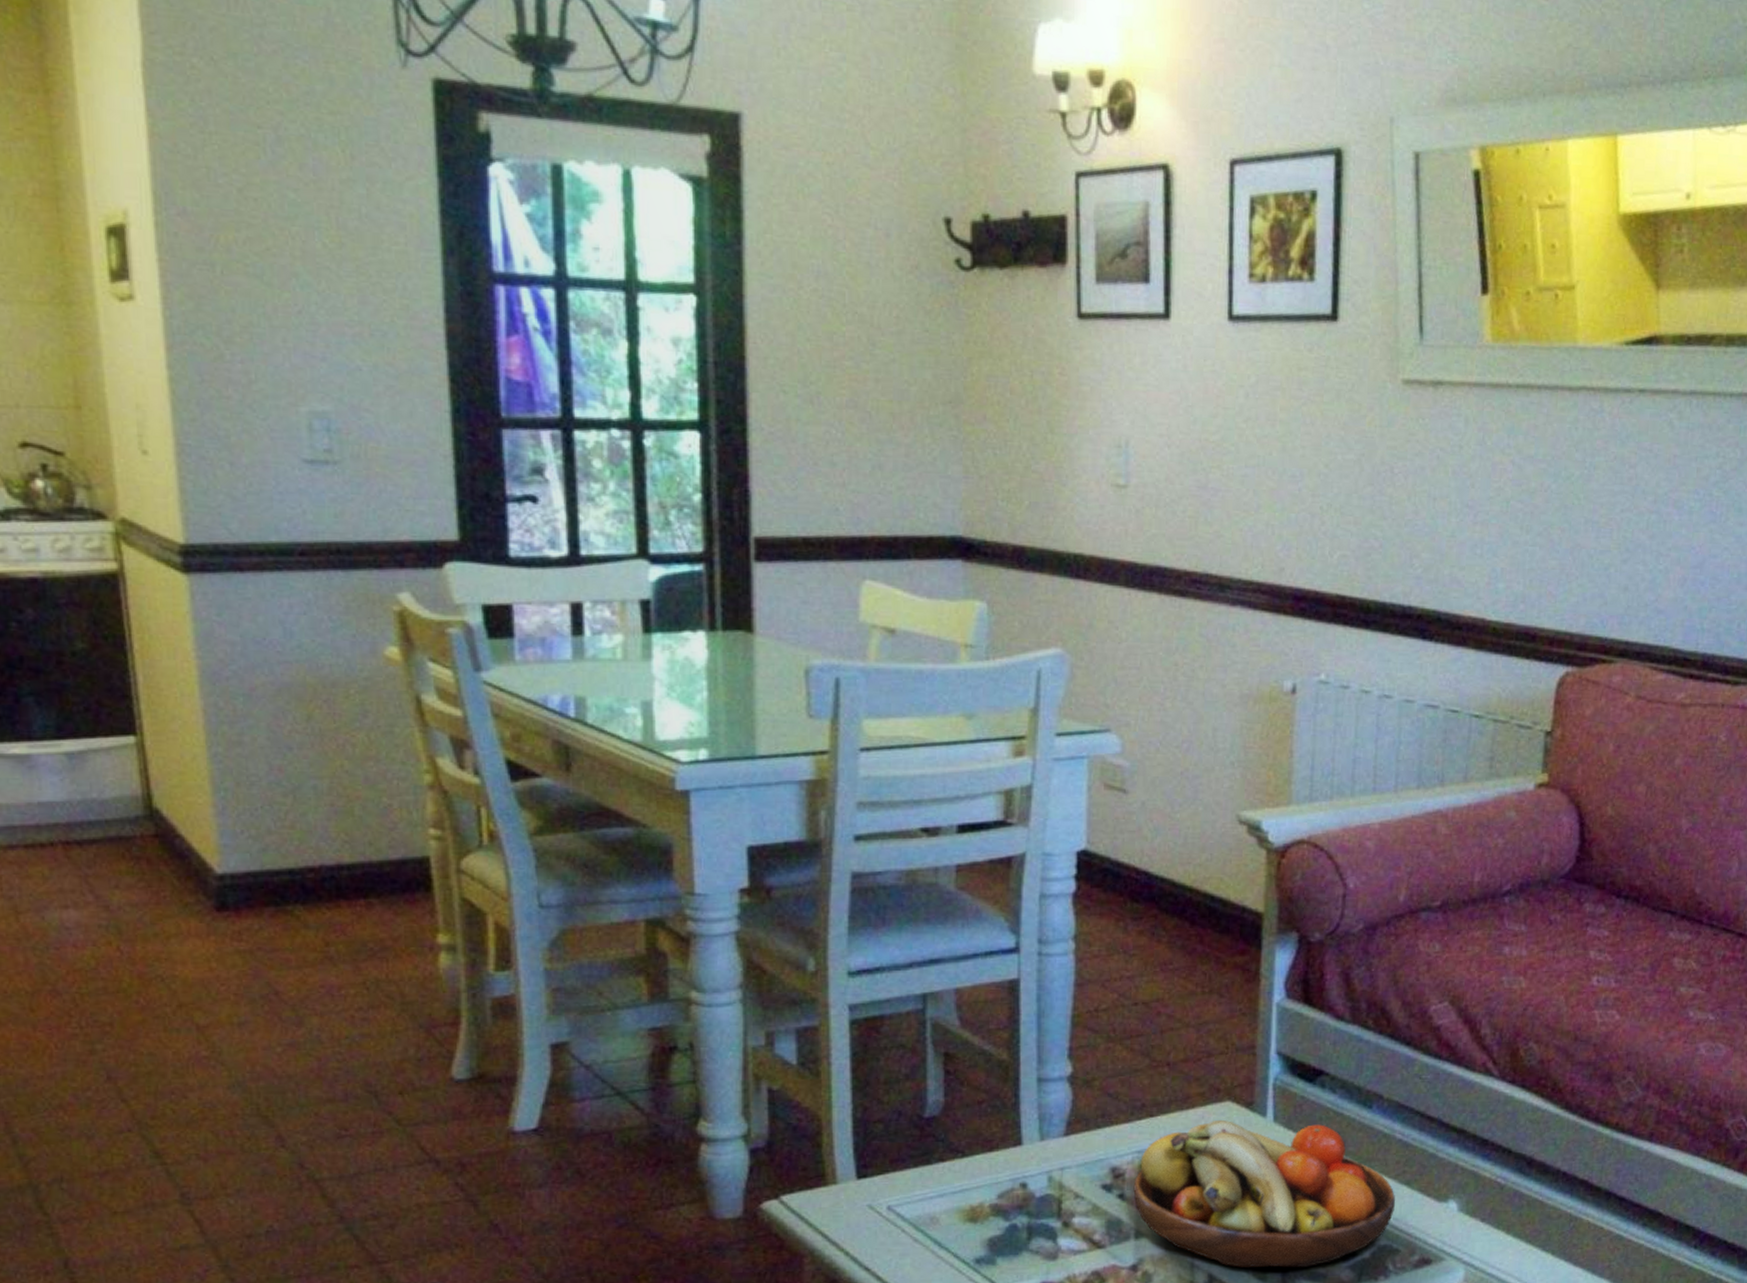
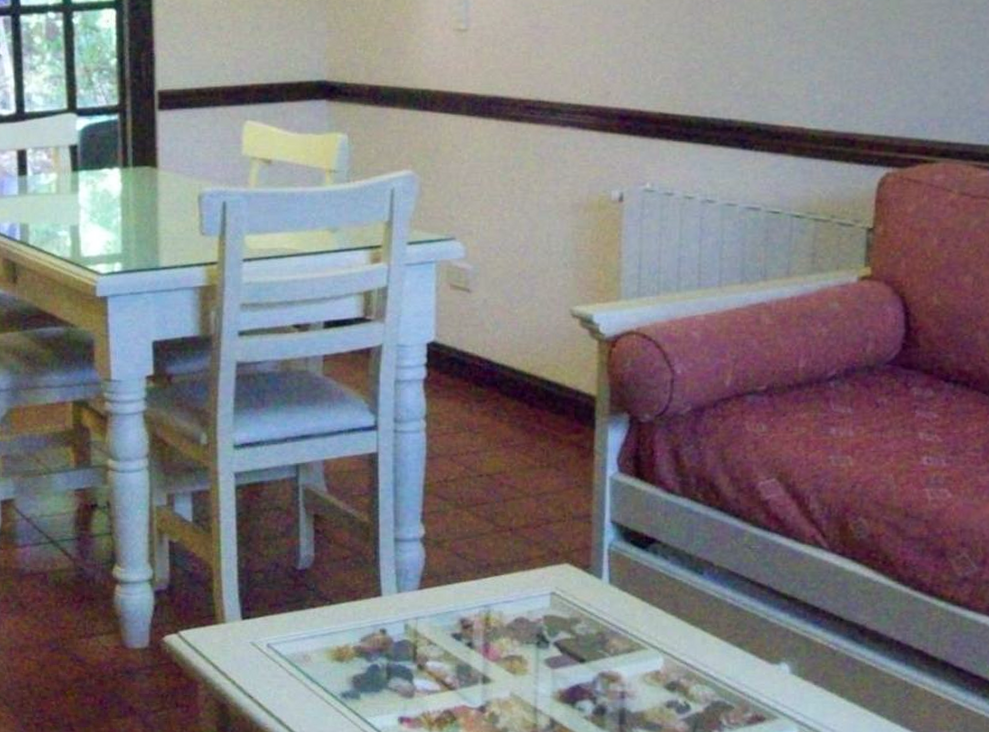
fruit bowl: present [1133,1121,1396,1268] -> none [480,581,728,717]

